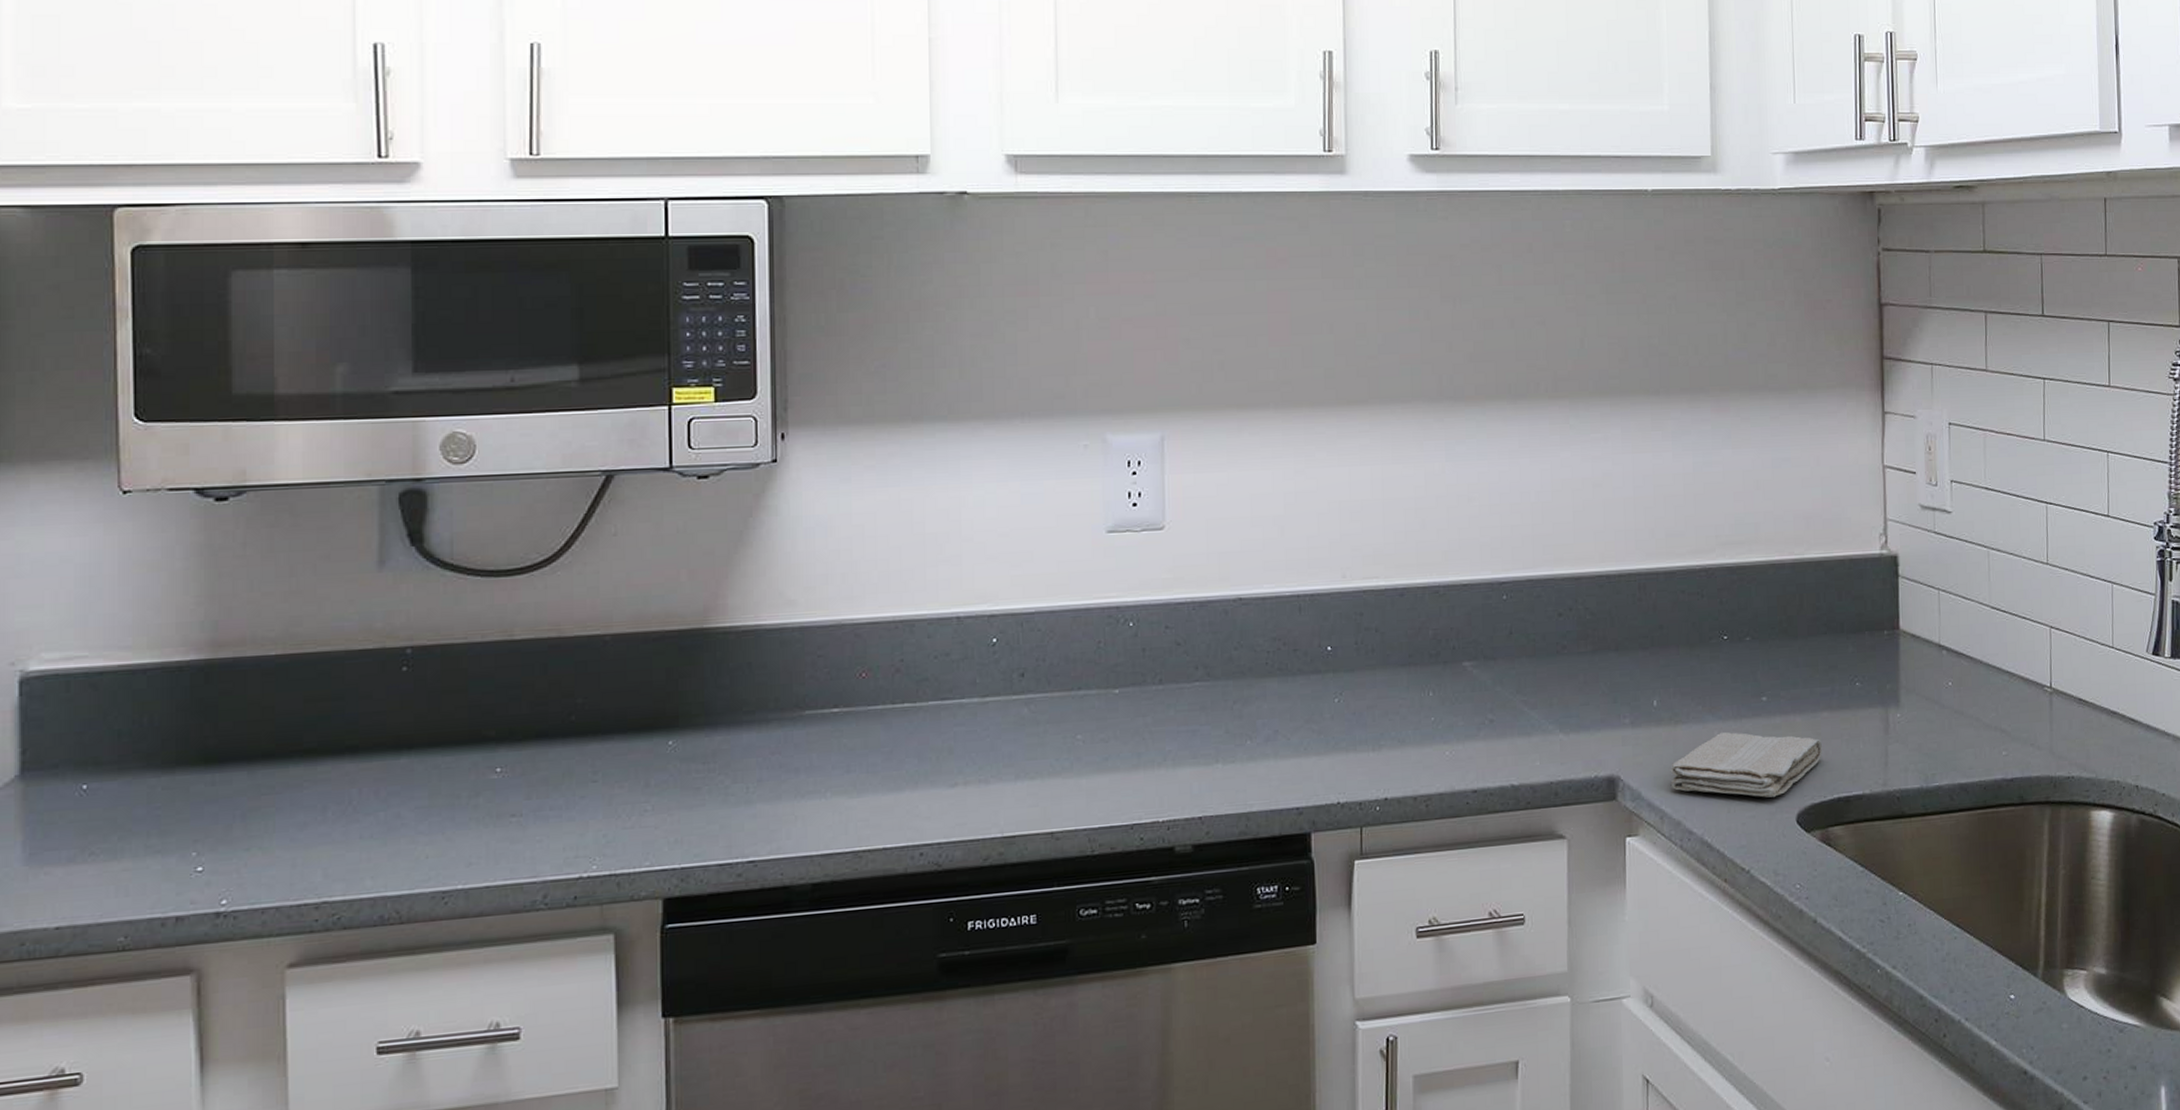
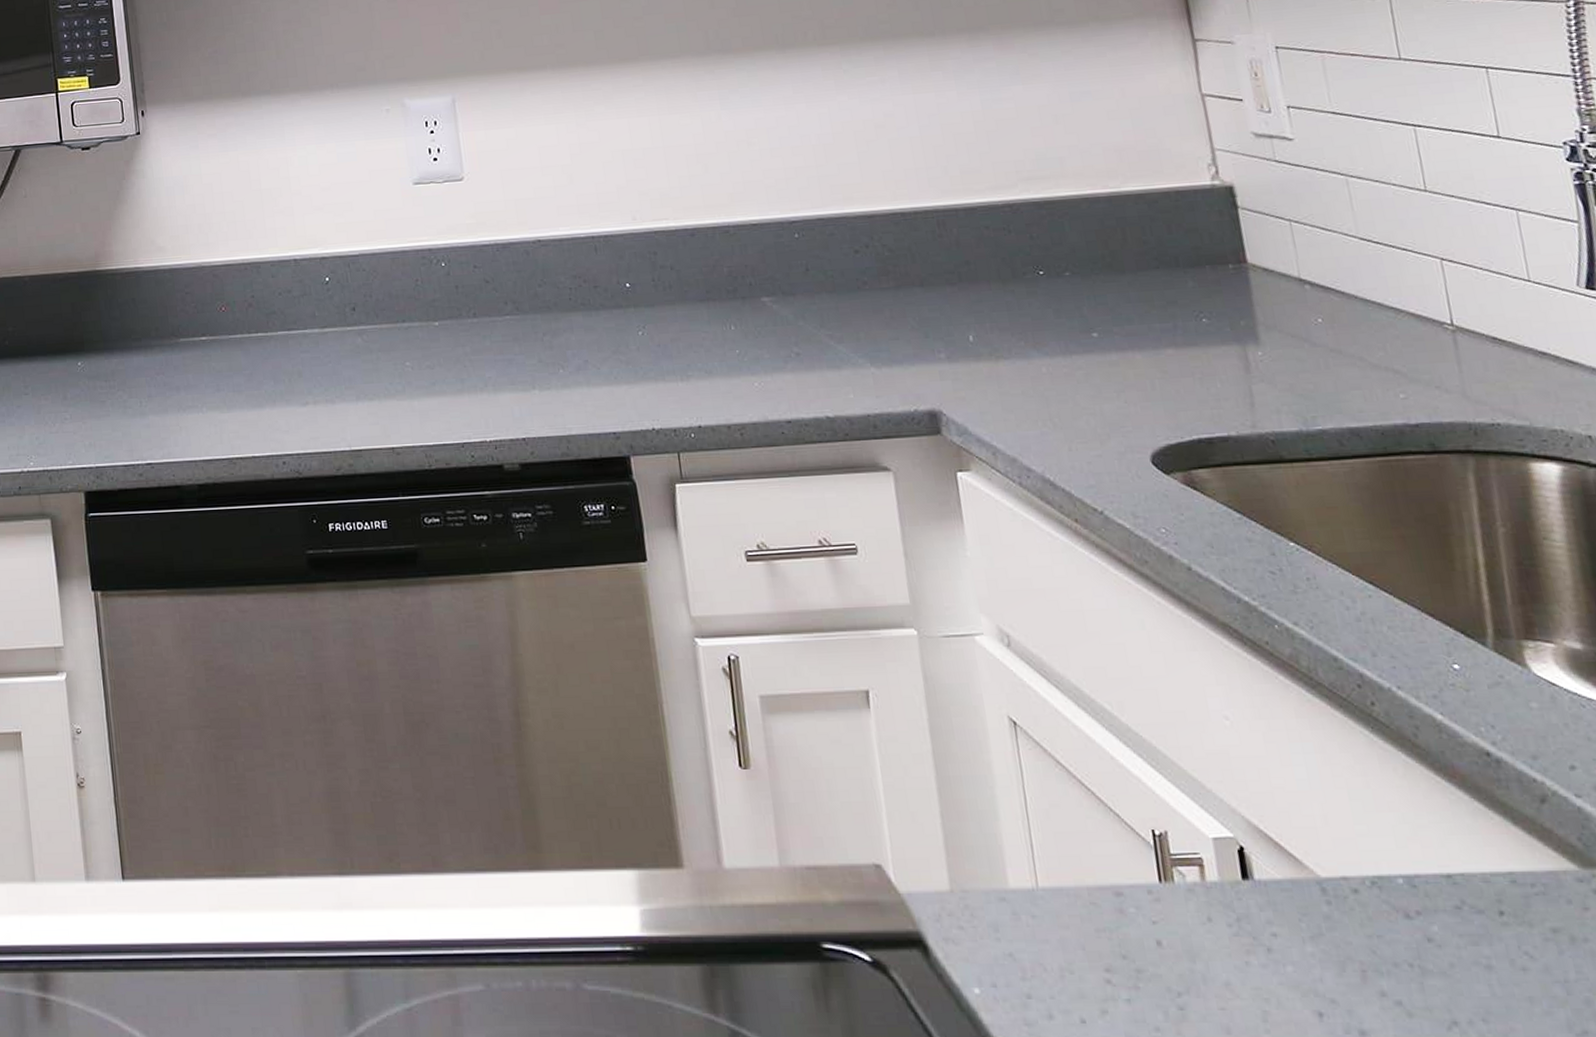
washcloth: present [1670,732,1822,798] -> none [996,368,1172,437]

